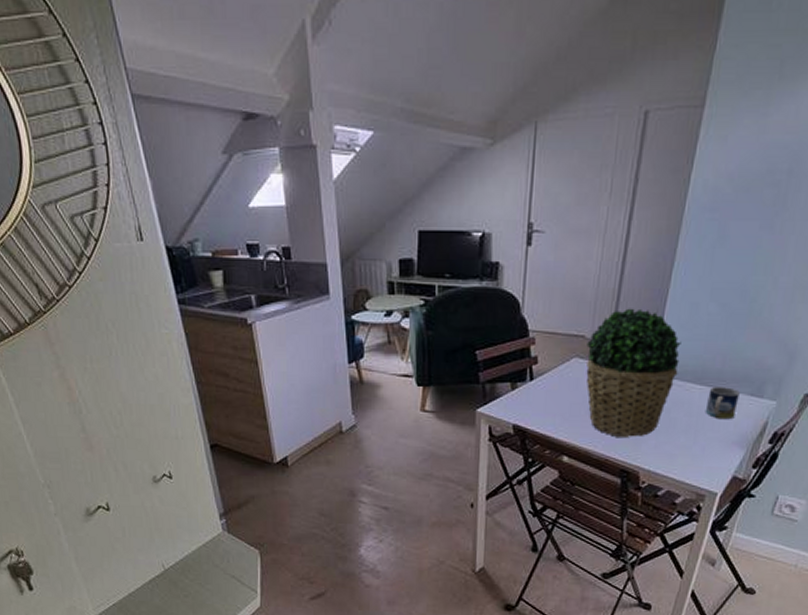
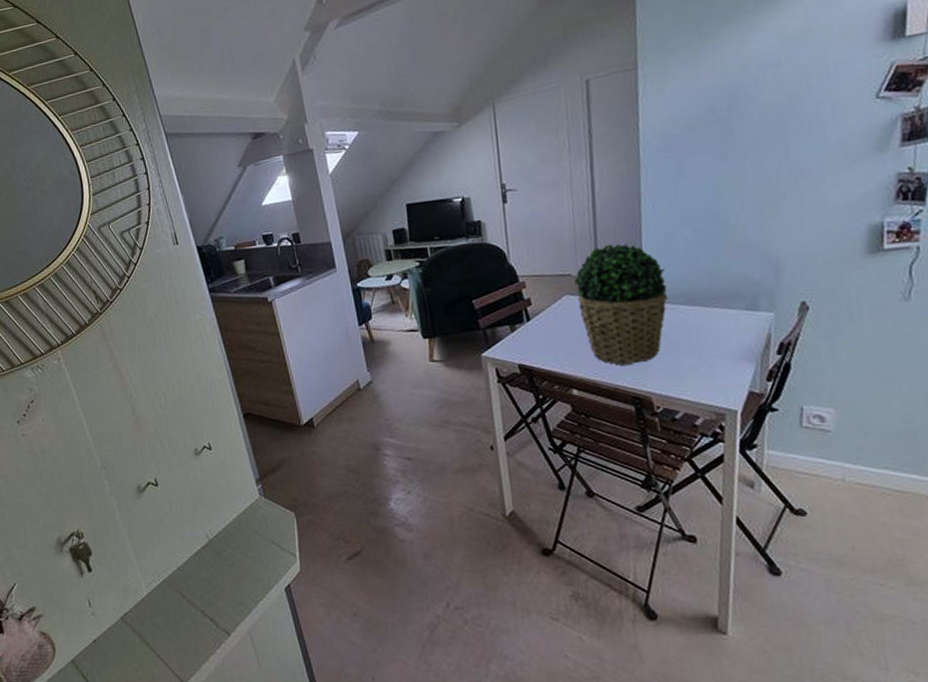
mug: present [705,387,740,418] -> none [702,304,736,336]

